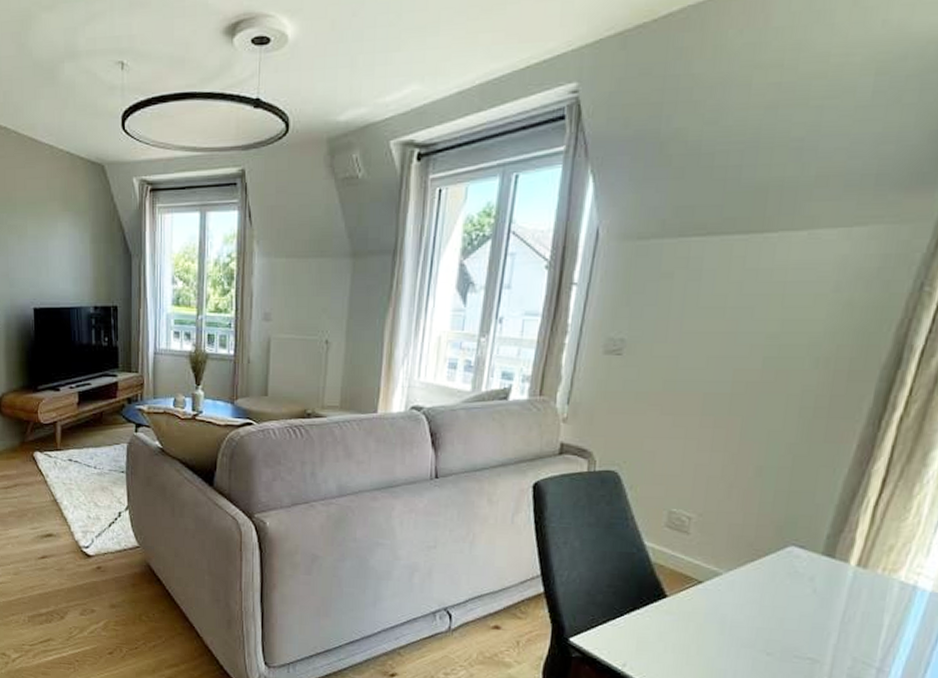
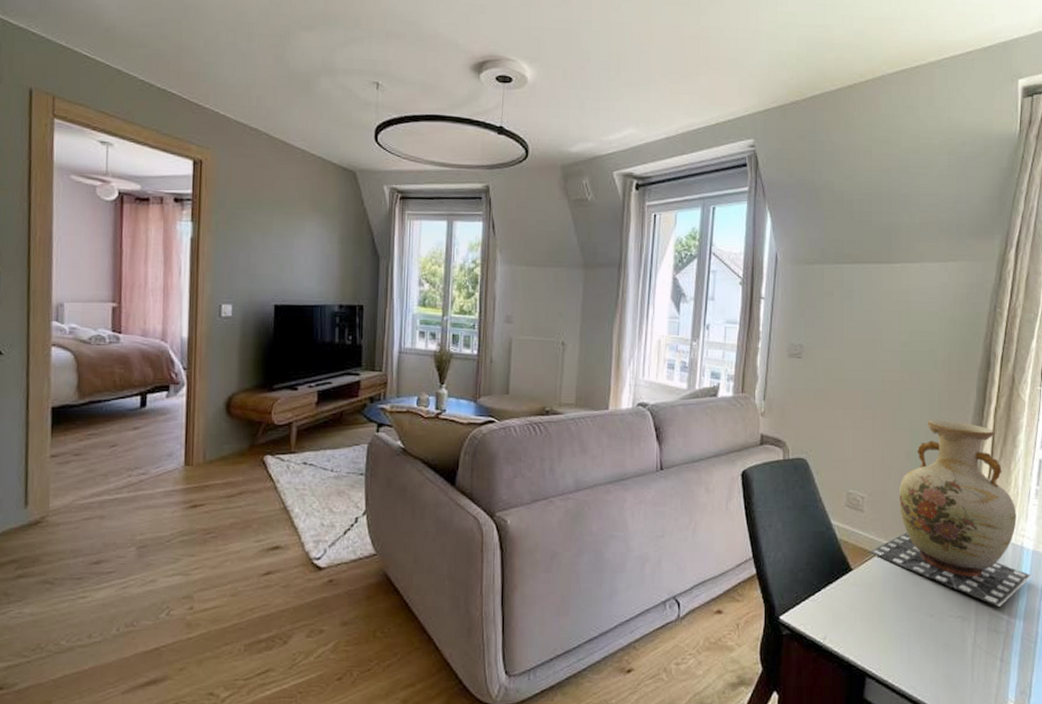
vase: none [692,429,925,652] -> present [869,419,1032,606]

